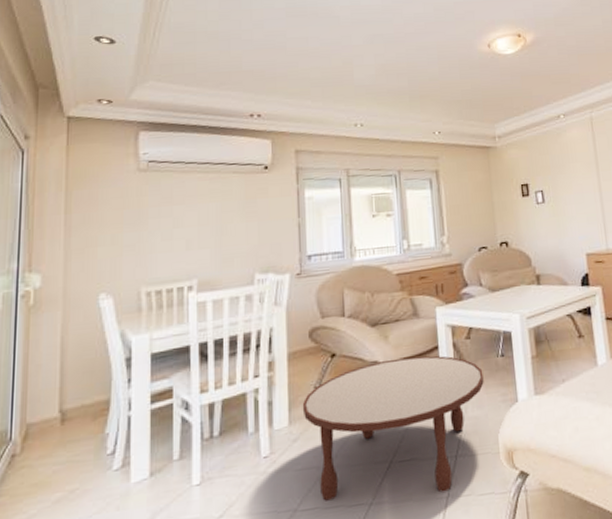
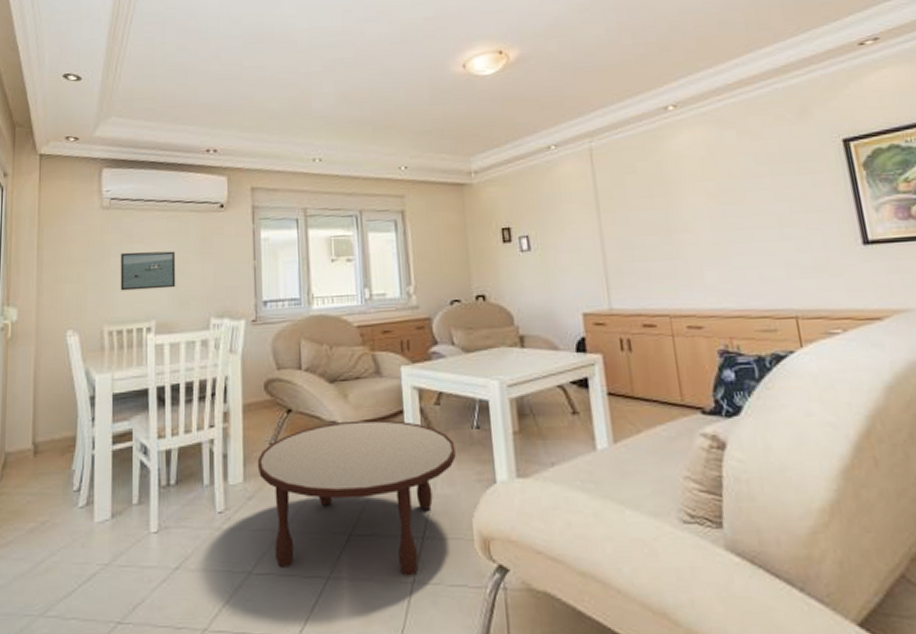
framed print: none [159,211,219,252] -> present [120,251,176,291]

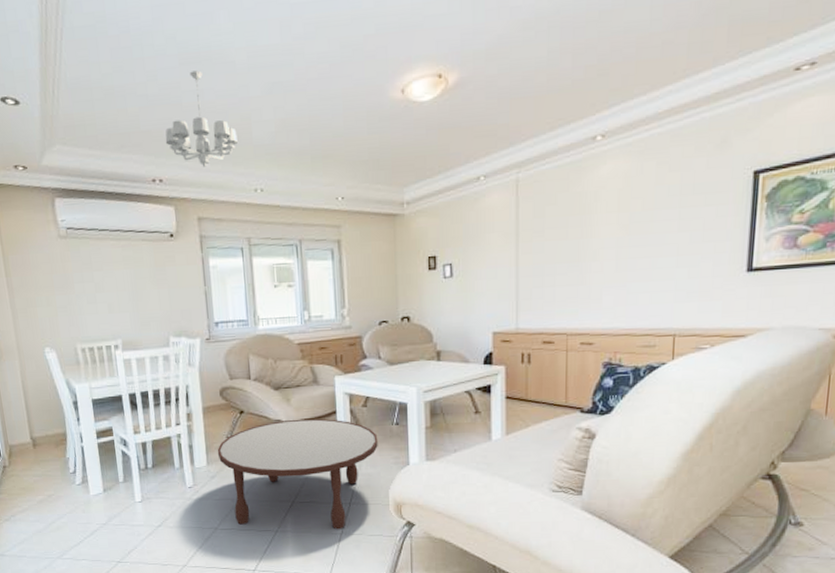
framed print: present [120,251,176,291] -> none [83,277,136,314]
chandelier: none [223,49,297,138] -> present [165,70,238,167]

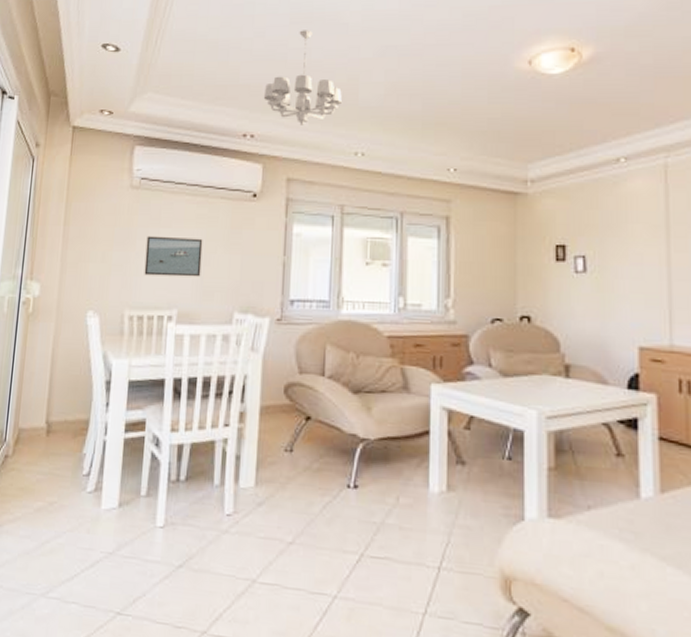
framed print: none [83,277,136,314] -> present [144,235,203,277]
coffee table: present [217,418,378,530] -> none [270,435,483,607]

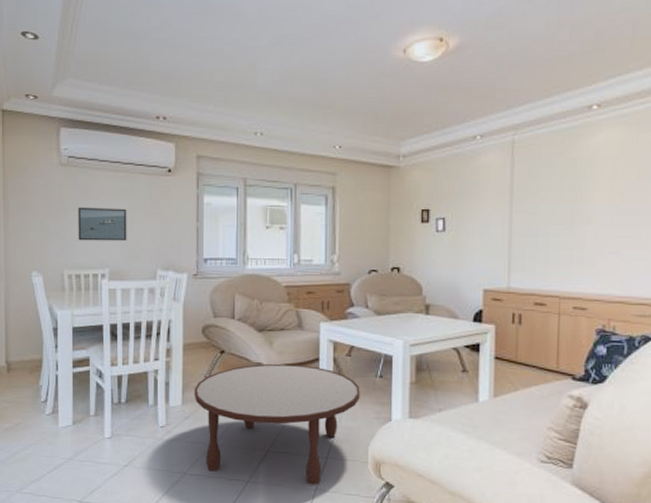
chandelier: present [263,30,342,125] -> none [173,19,242,108]
coffee table: none [270,435,483,607] -> present [194,363,360,485]

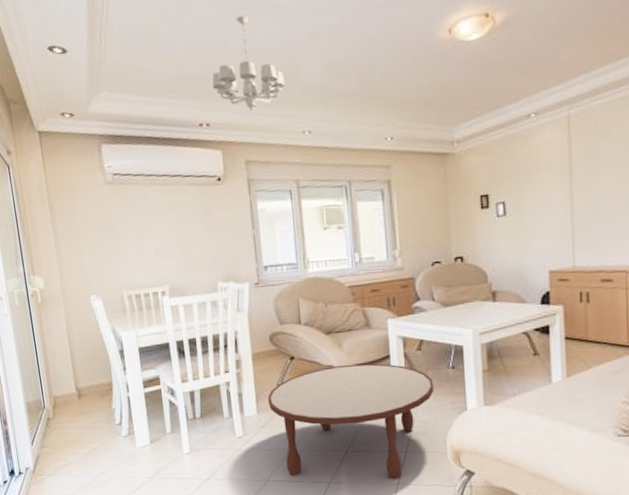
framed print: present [78,207,127,241] -> none [129,222,184,260]
chandelier: none [173,19,242,108] -> present [212,15,285,110]

